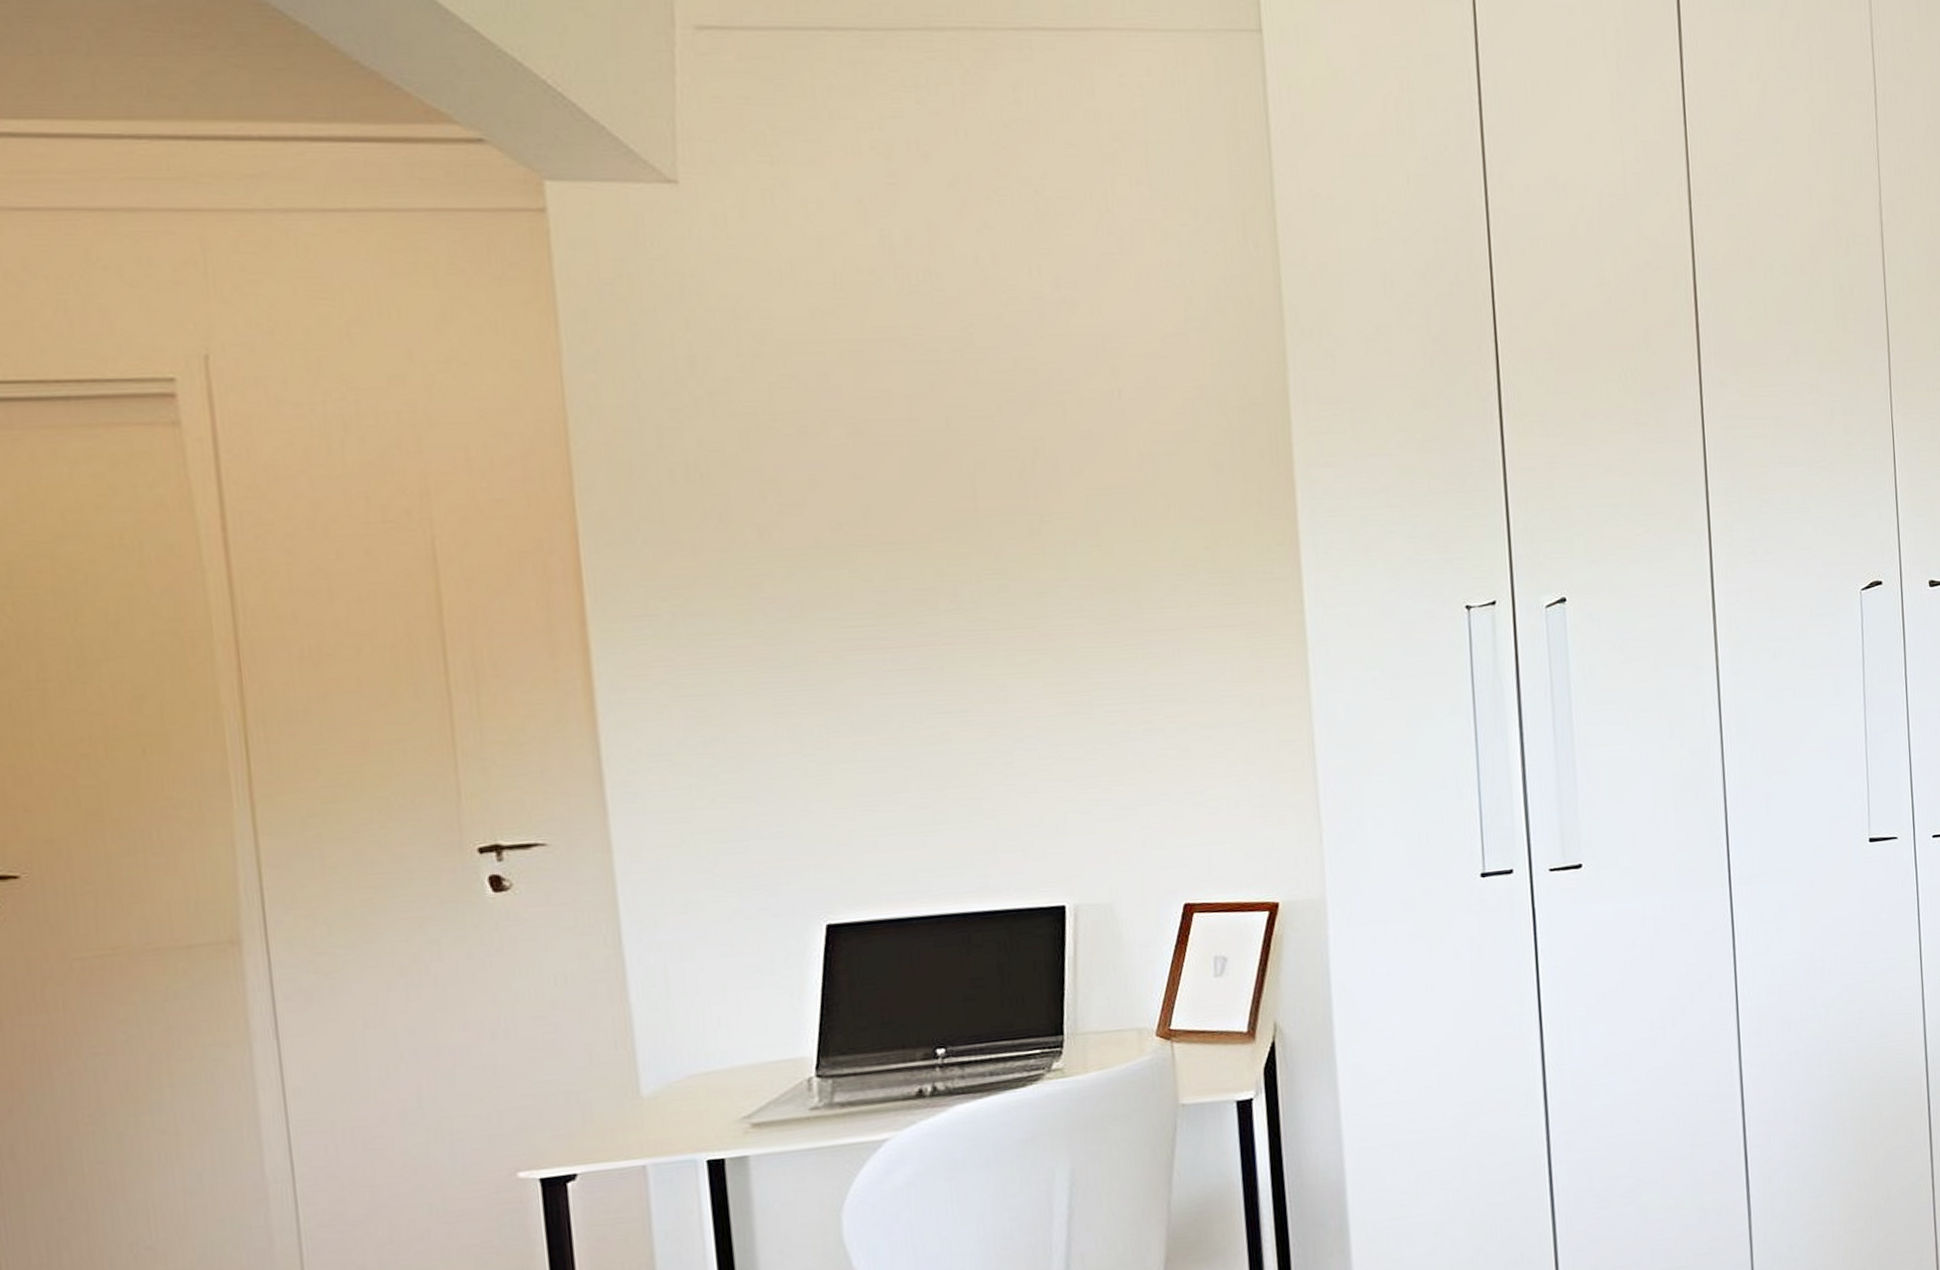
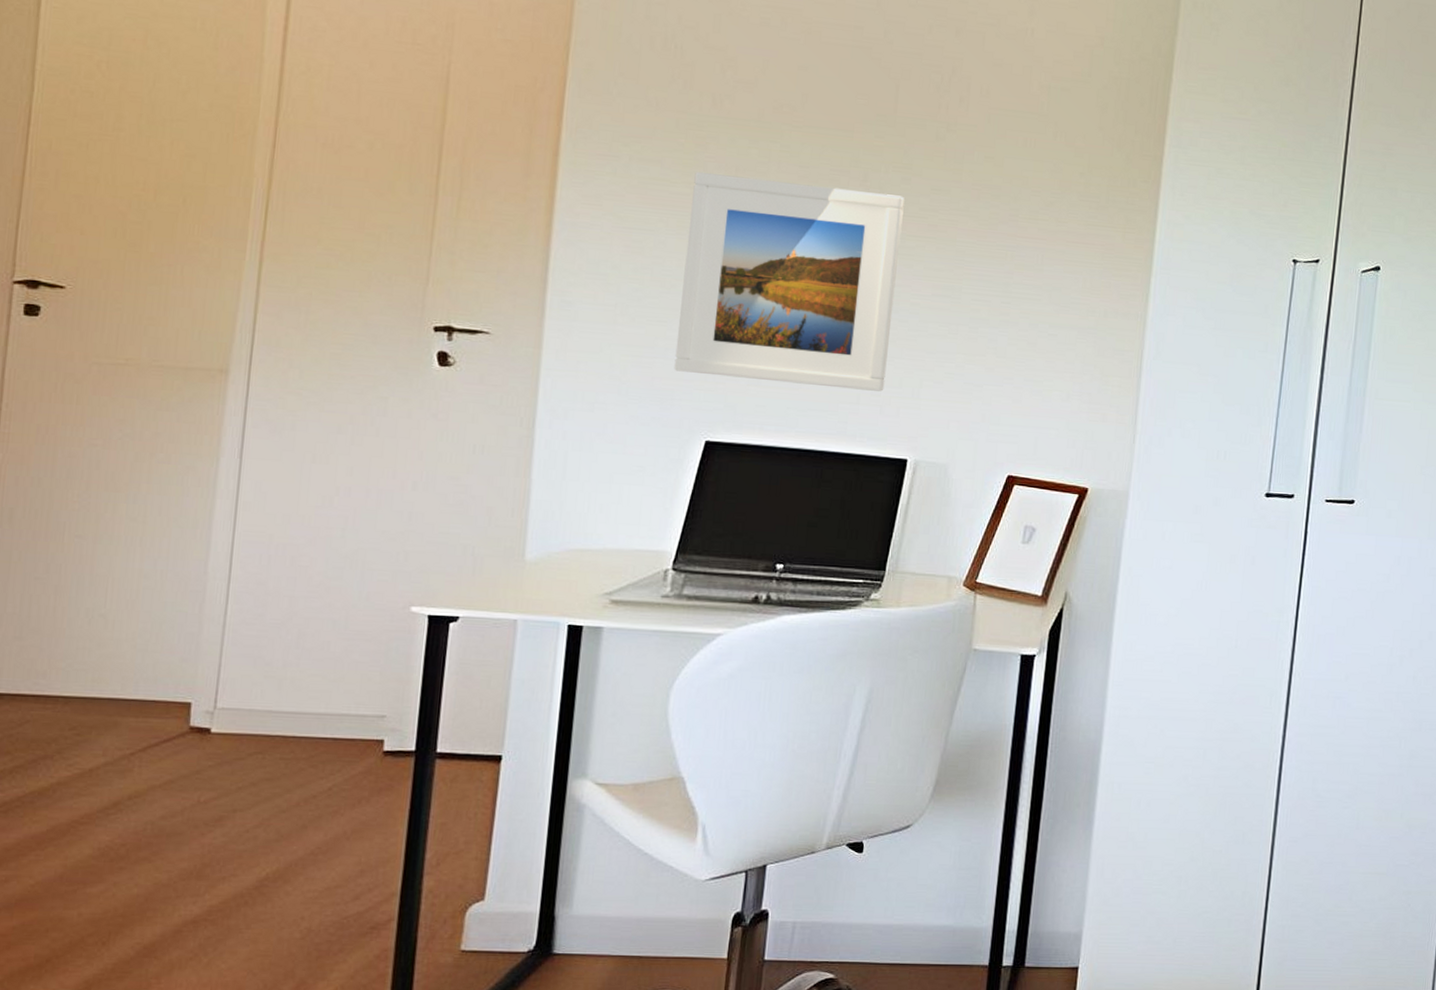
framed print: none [753,606,1023,851] -> present [674,172,905,392]

